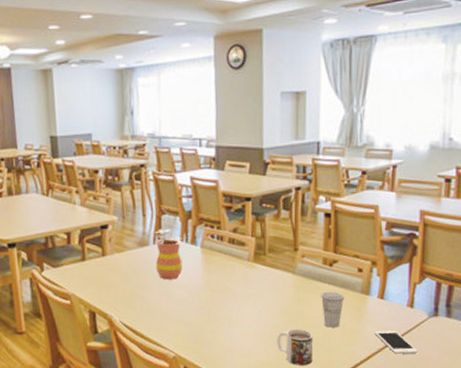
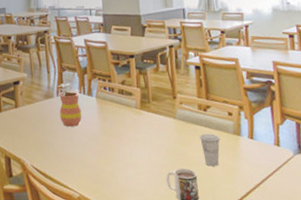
cell phone: present [375,330,418,354] -> none [250,167,290,190]

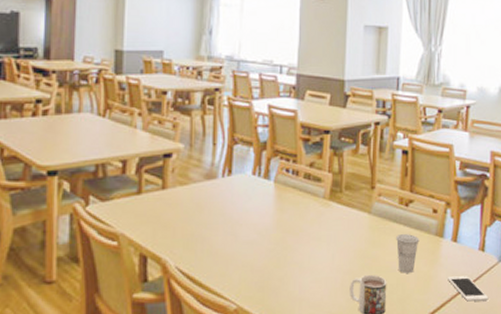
flowerpot: present [57,82,82,127] -> none [222,160,255,218]
cell phone: none [250,167,290,190] -> present [448,276,489,302]

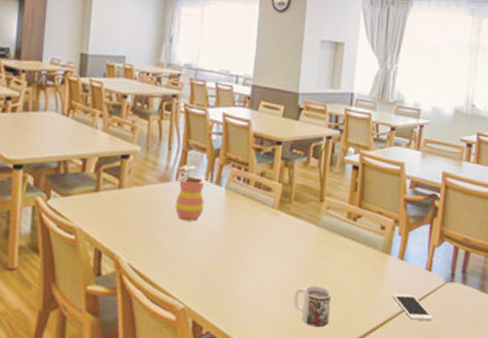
flowerpot: none [222,160,255,218] -> present [175,165,207,221]
cup: present [396,234,420,273] -> none [342,248,366,287]

